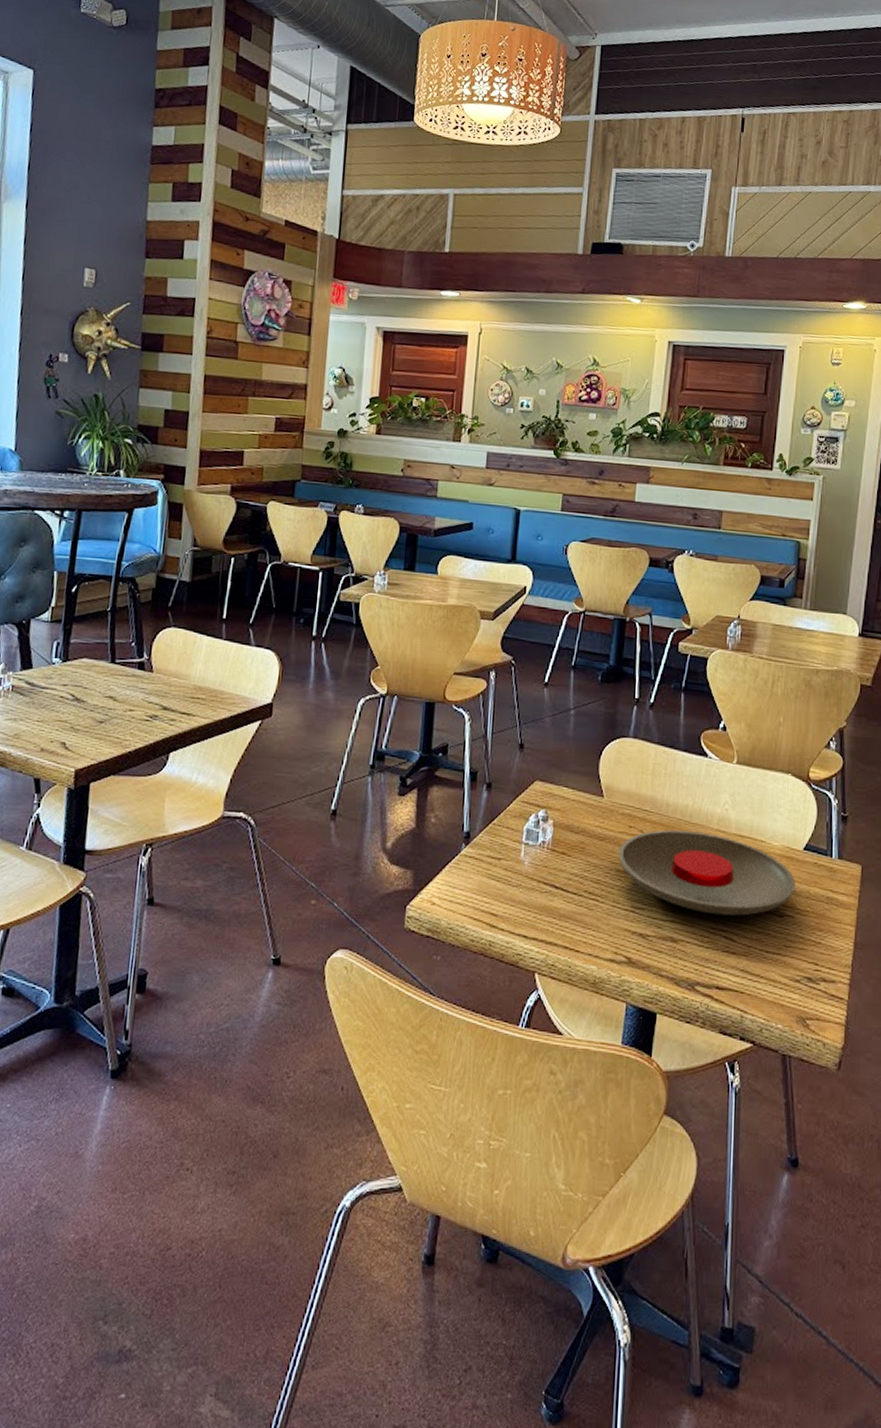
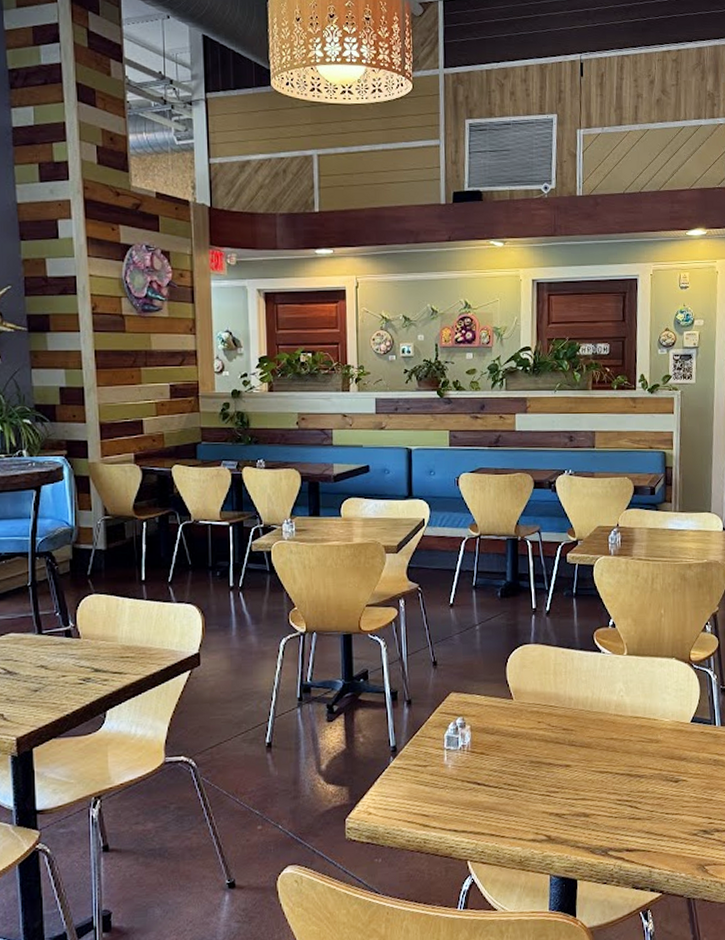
plate: present [618,830,795,916] -> none [530,718,687,789]

